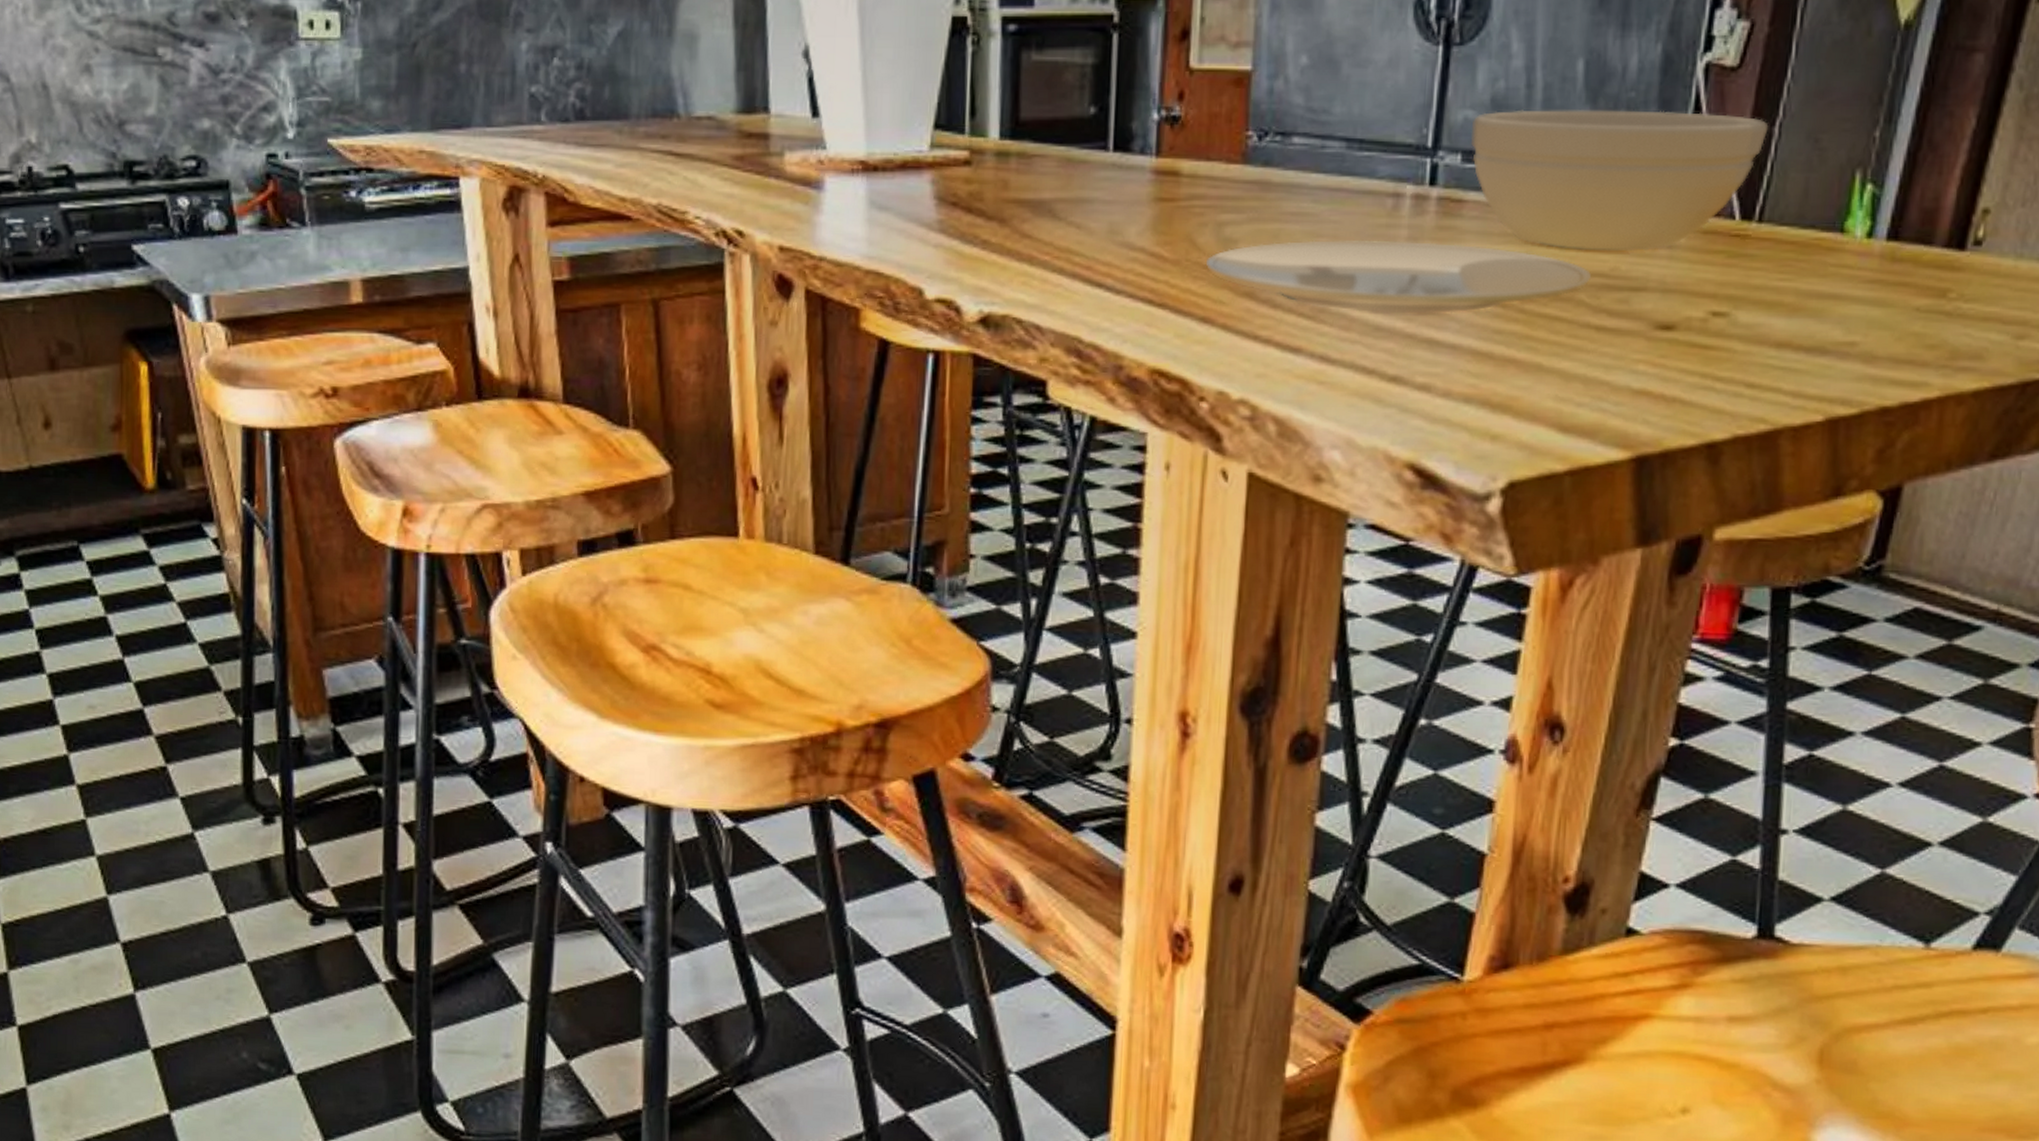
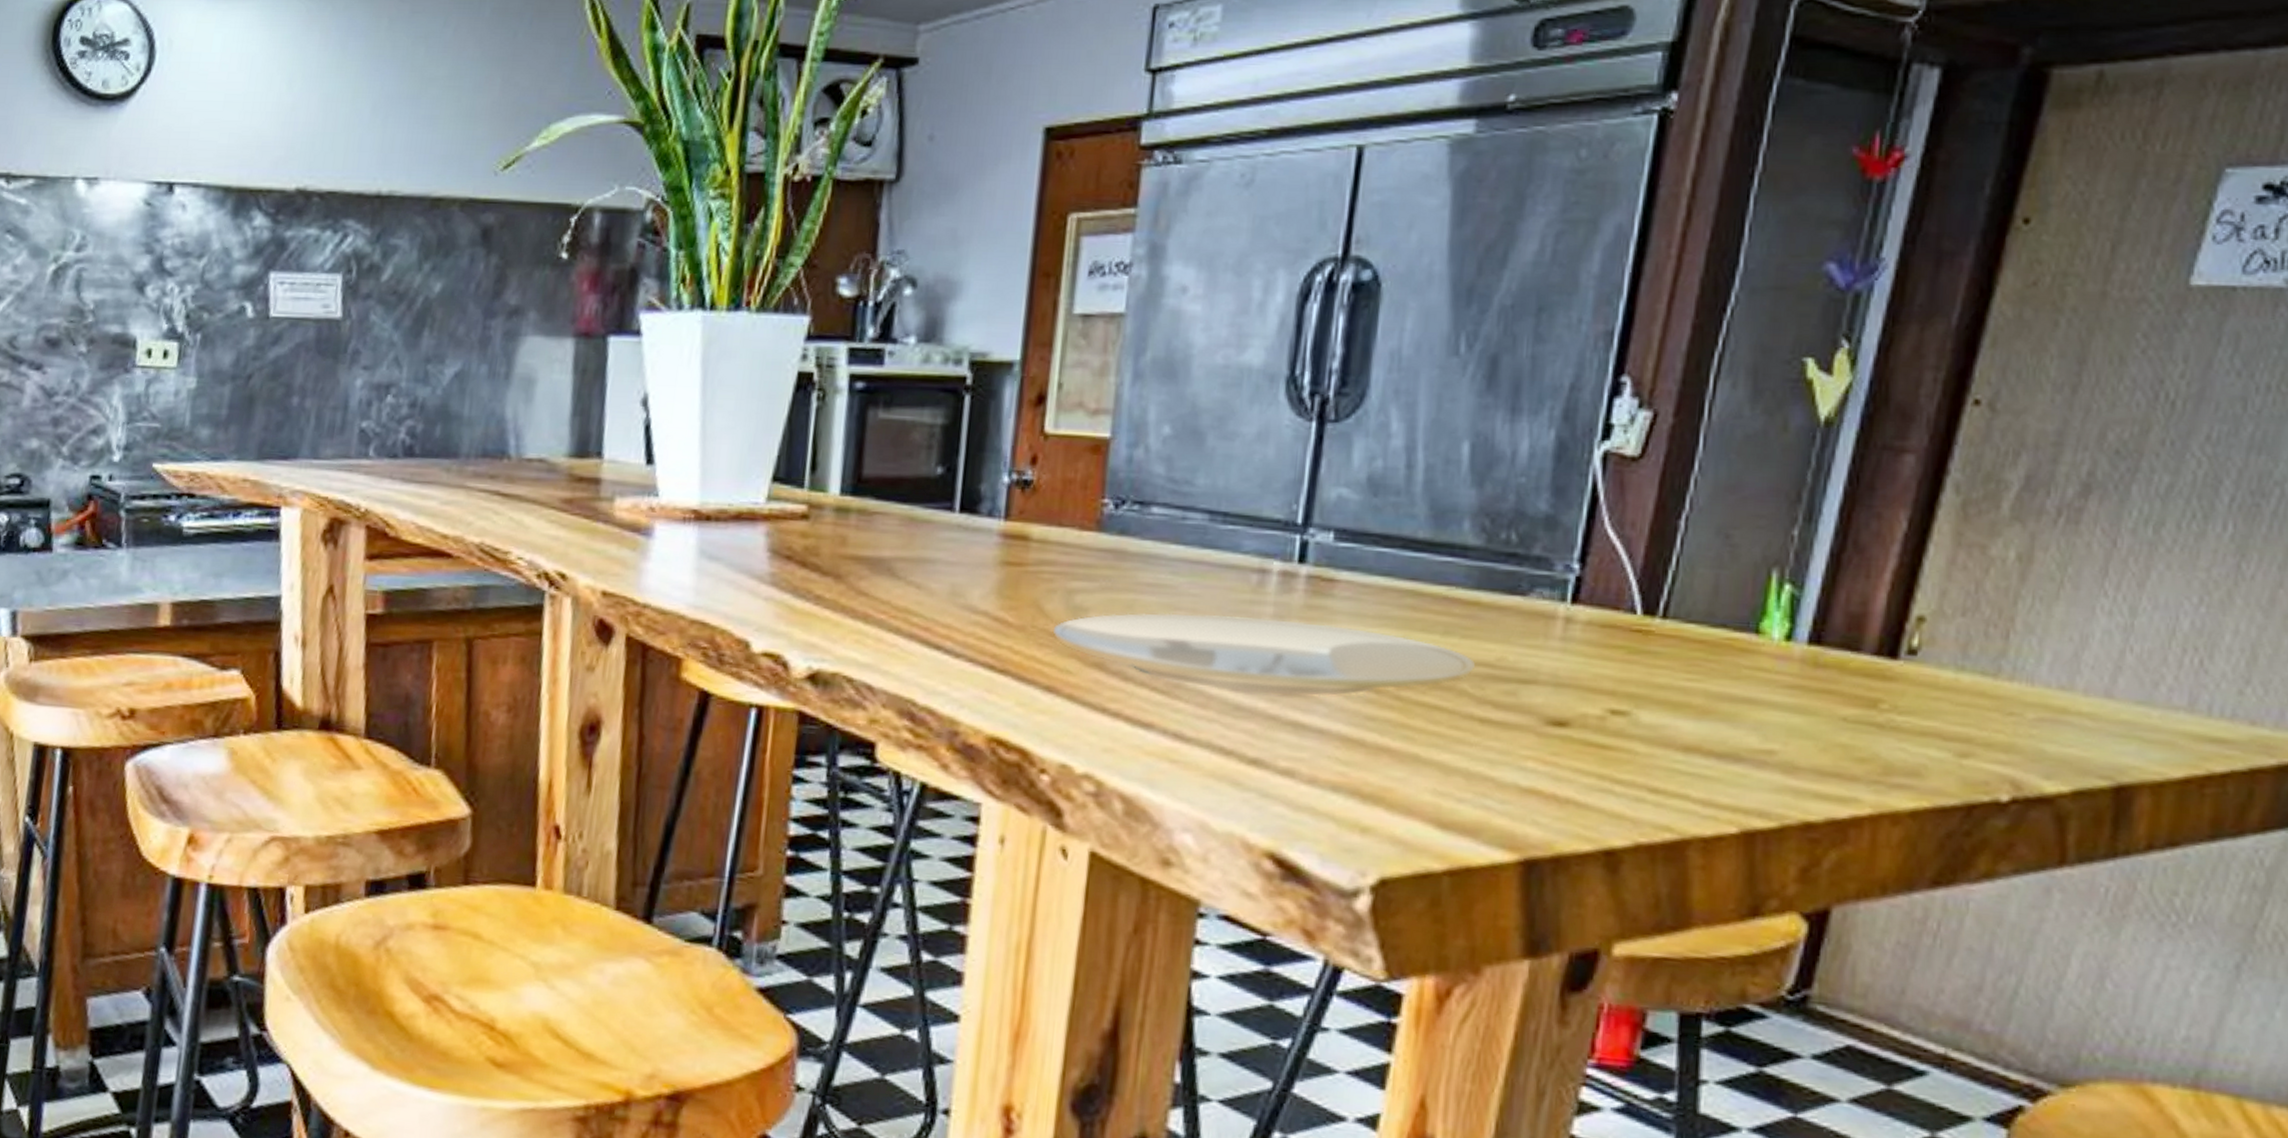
bowl: present [1471,109,1769,252] -> none [1345,490,1674,642]

